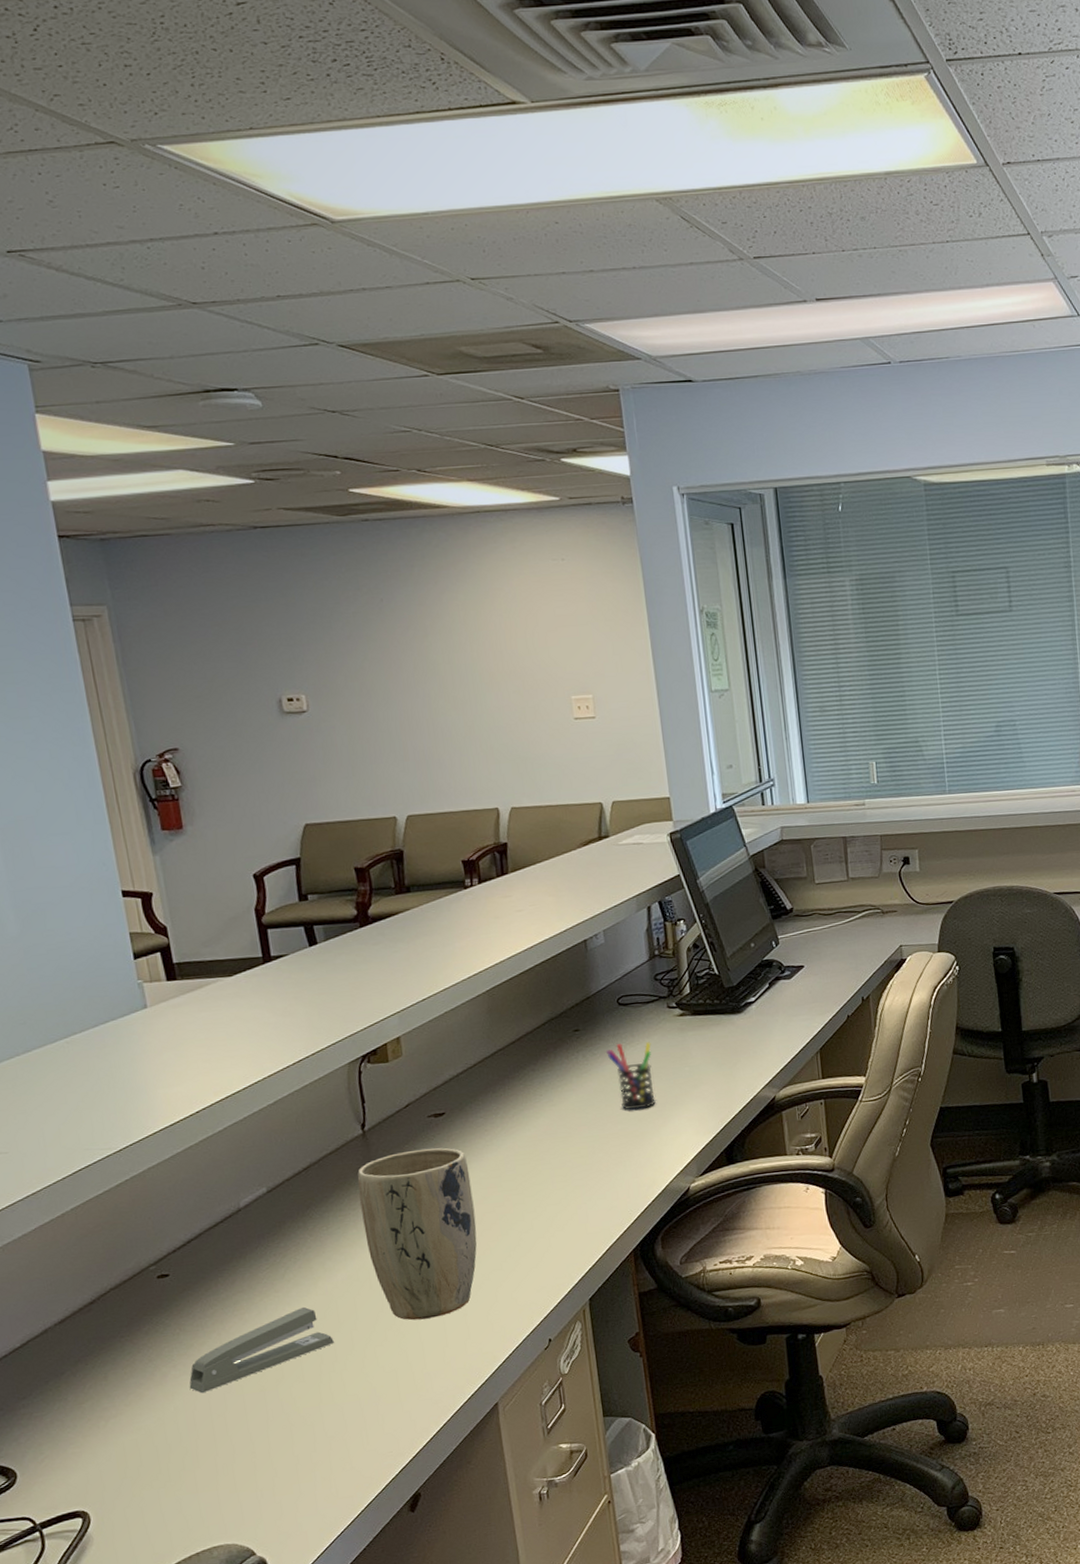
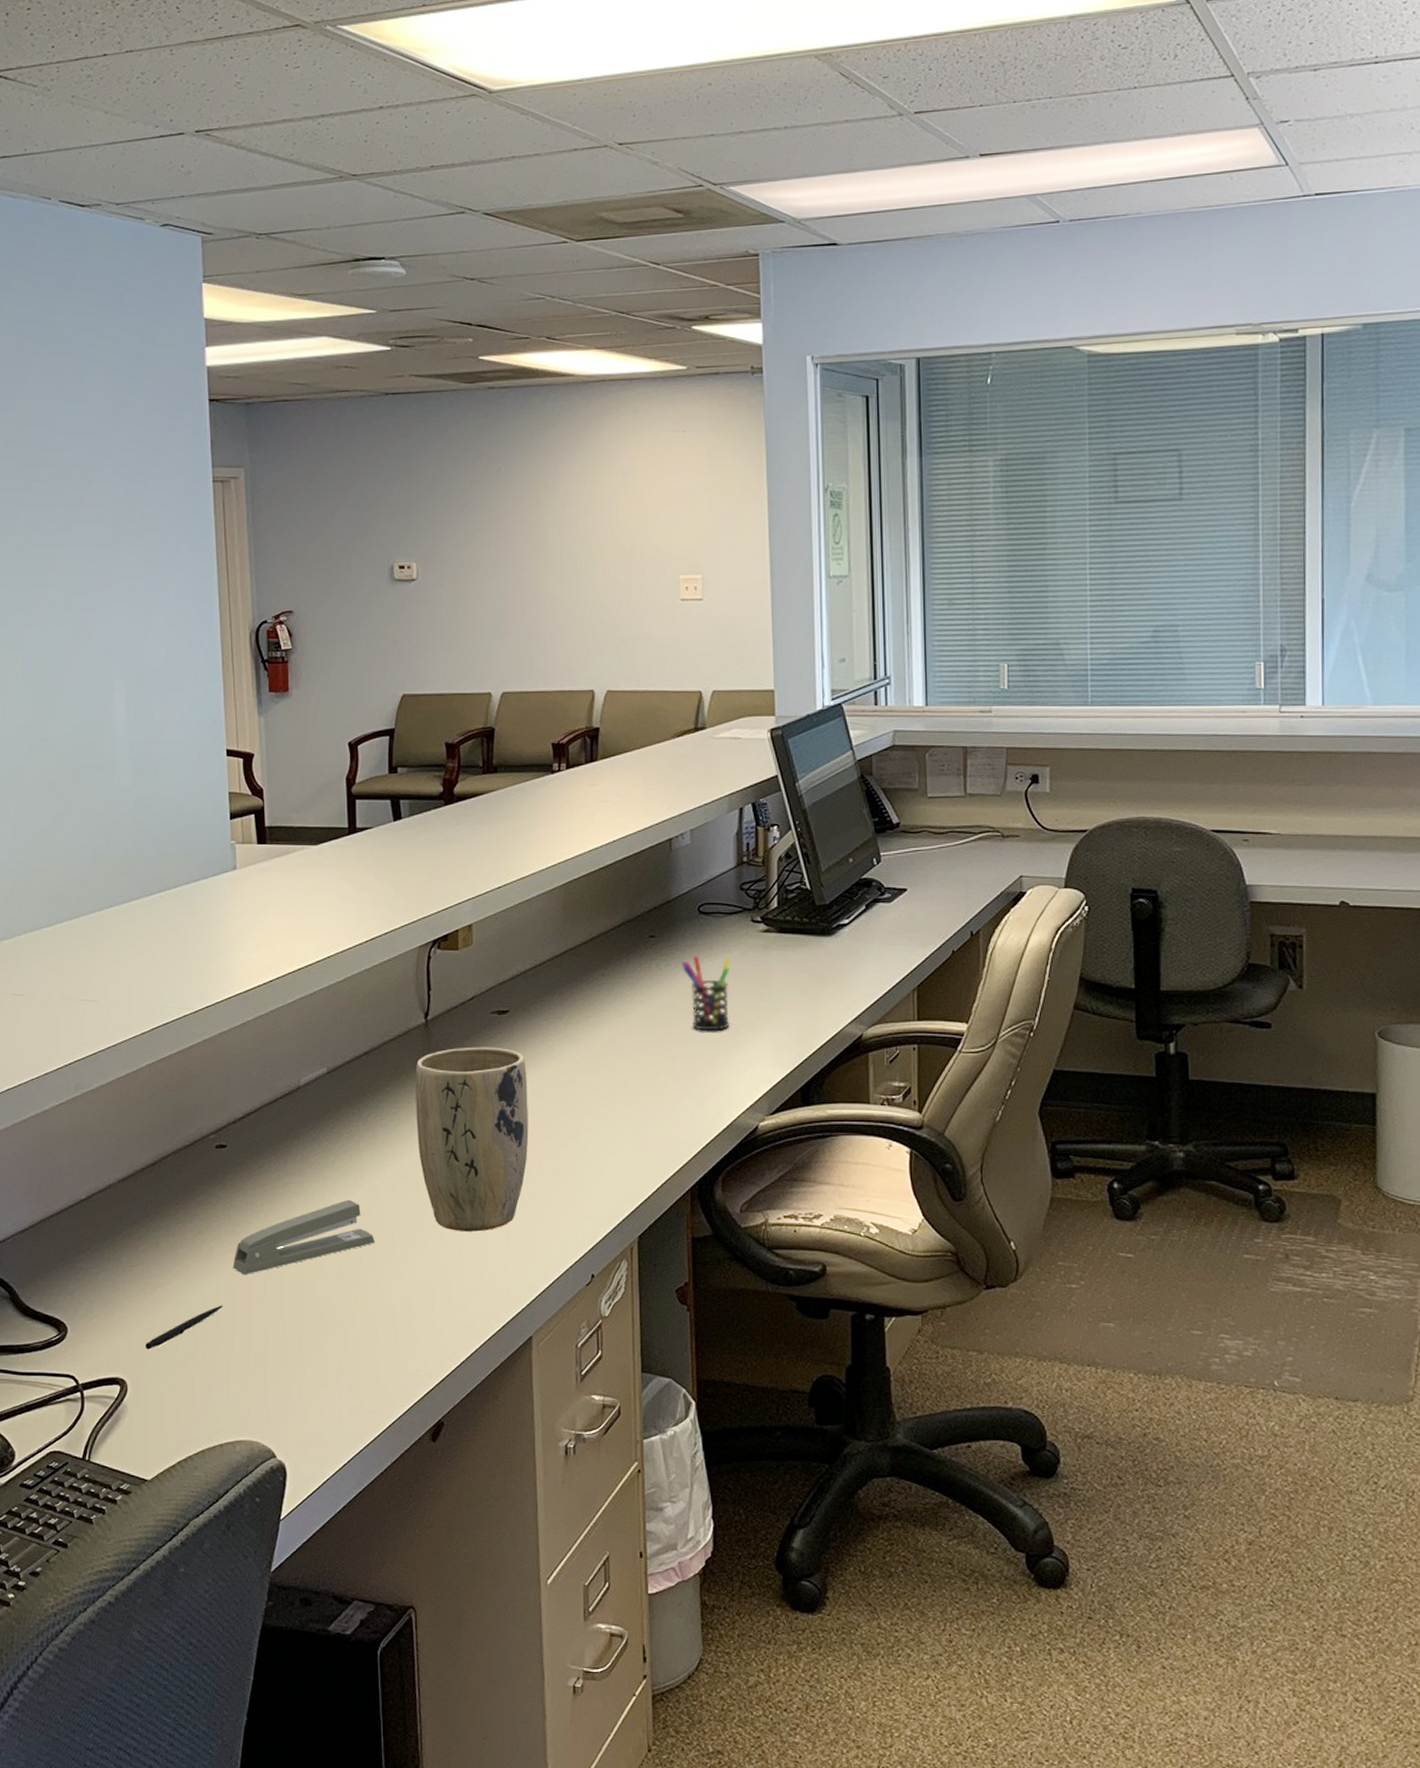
pen: none [105,1424,184,1479] -> present [145,1305,224,1350]

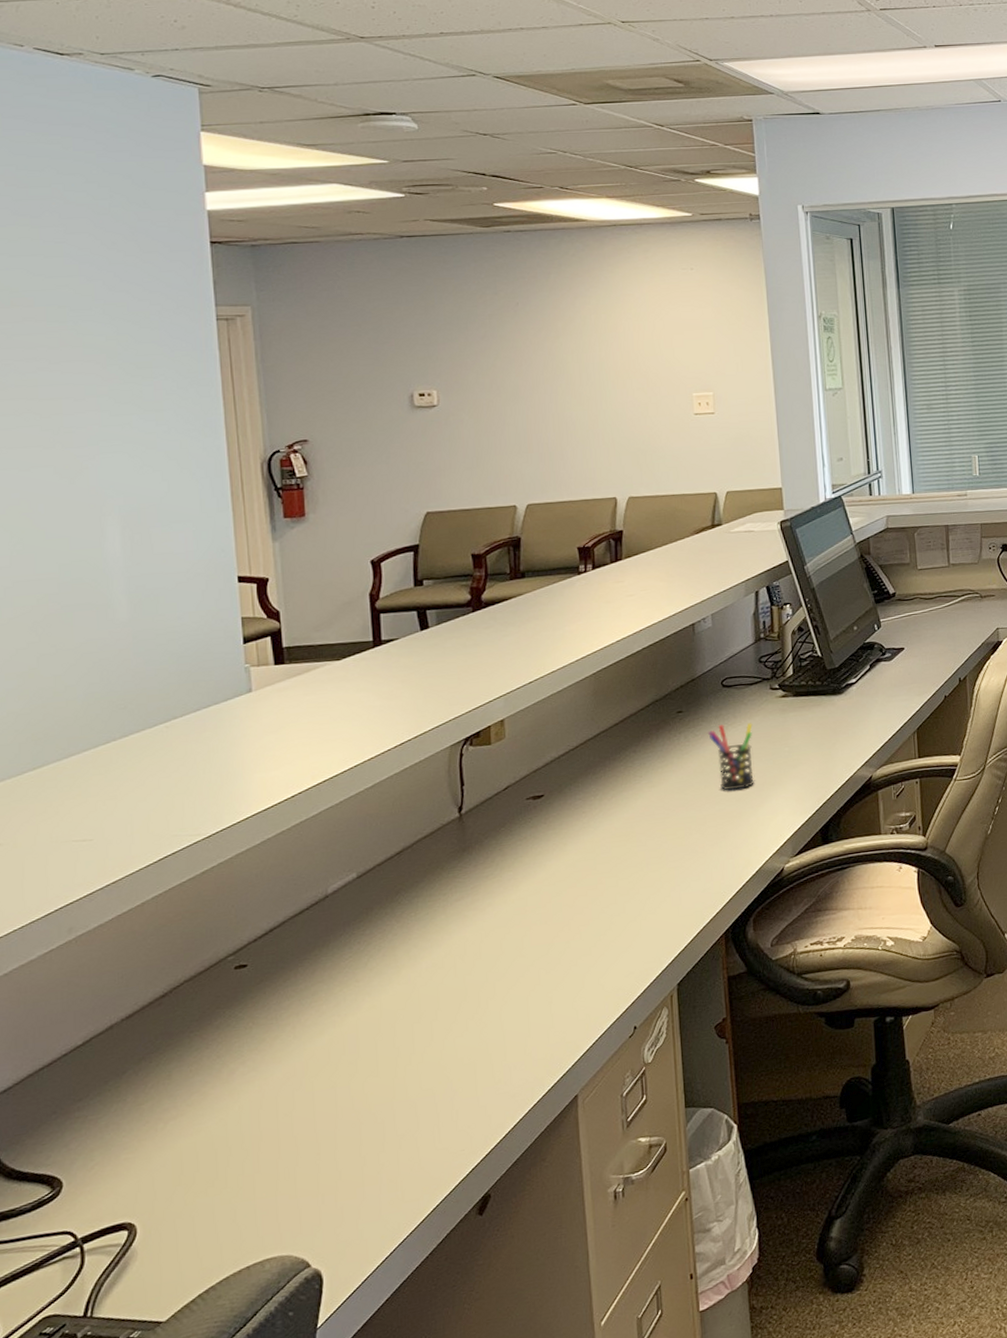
pen: present [145,1305,224,1350] -> none [157,1125,248,1187]
stapler: present [233,1199,375,1276] -> none [257,996,413,1091]
plant pot: present [415,1047,529,1232] -> none [450,830,568,1009]

